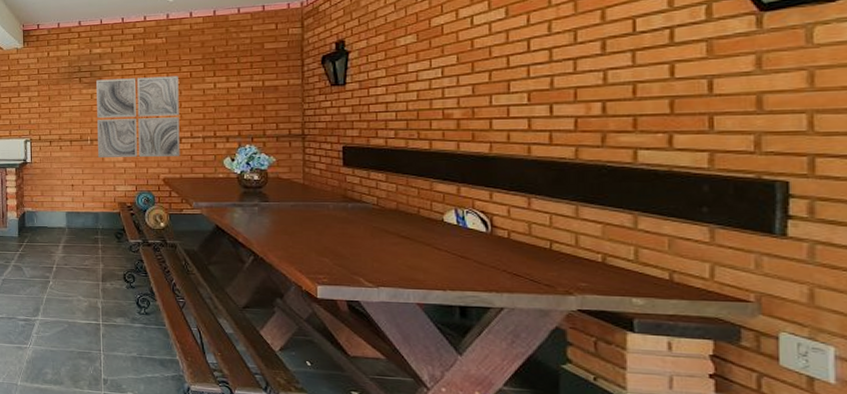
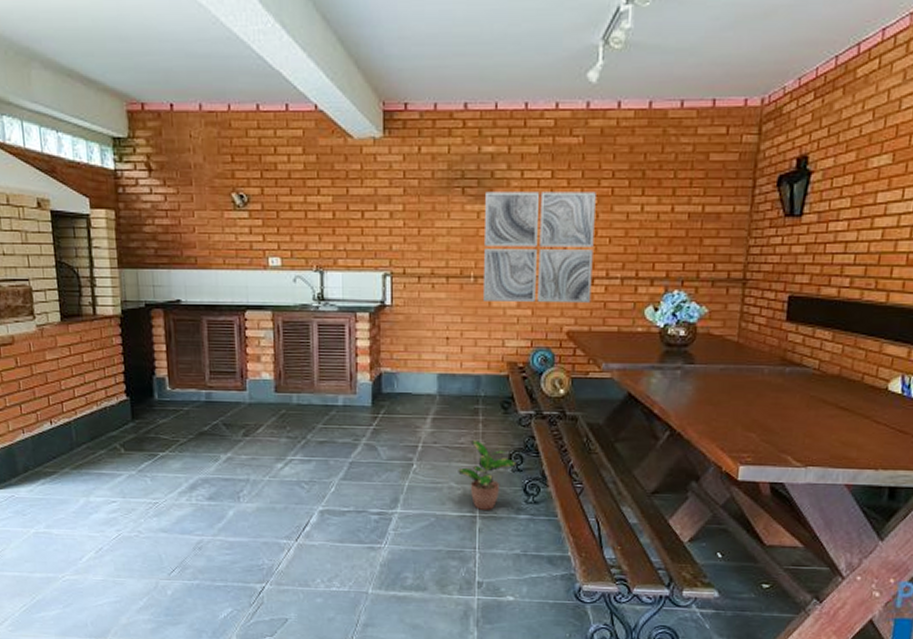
potted plant: none [84,262,130,319] -> present [458,439,516,510]

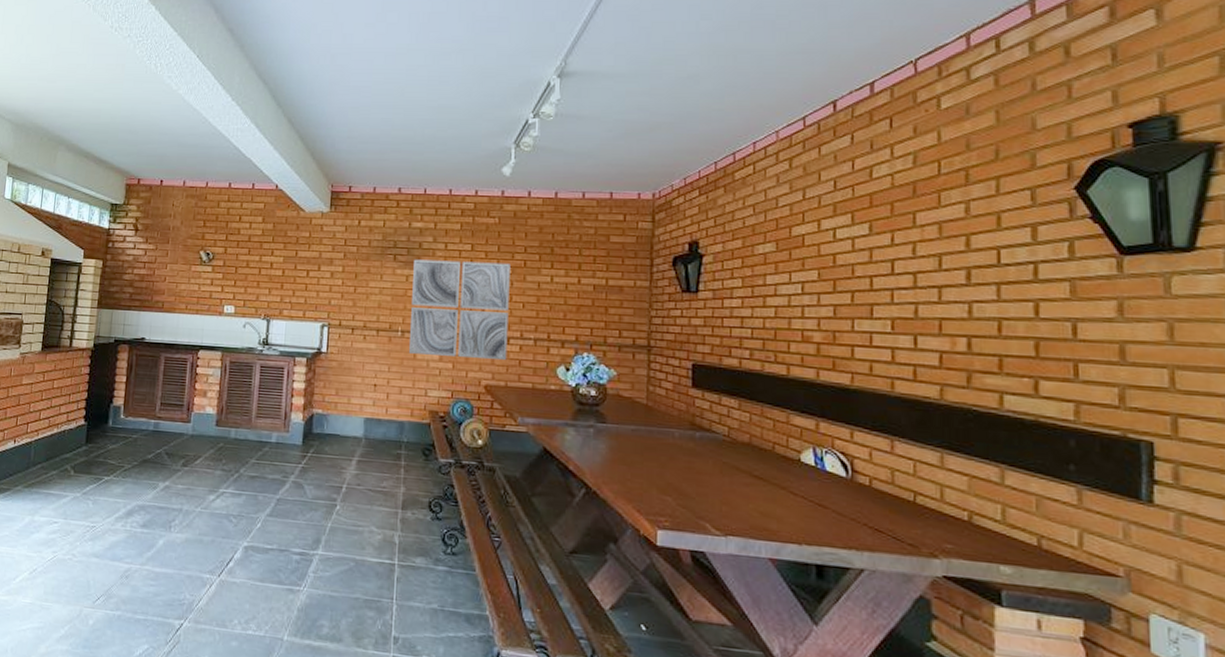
potted plant: present [458,439,516,510] -> none [379,484,436,559]

